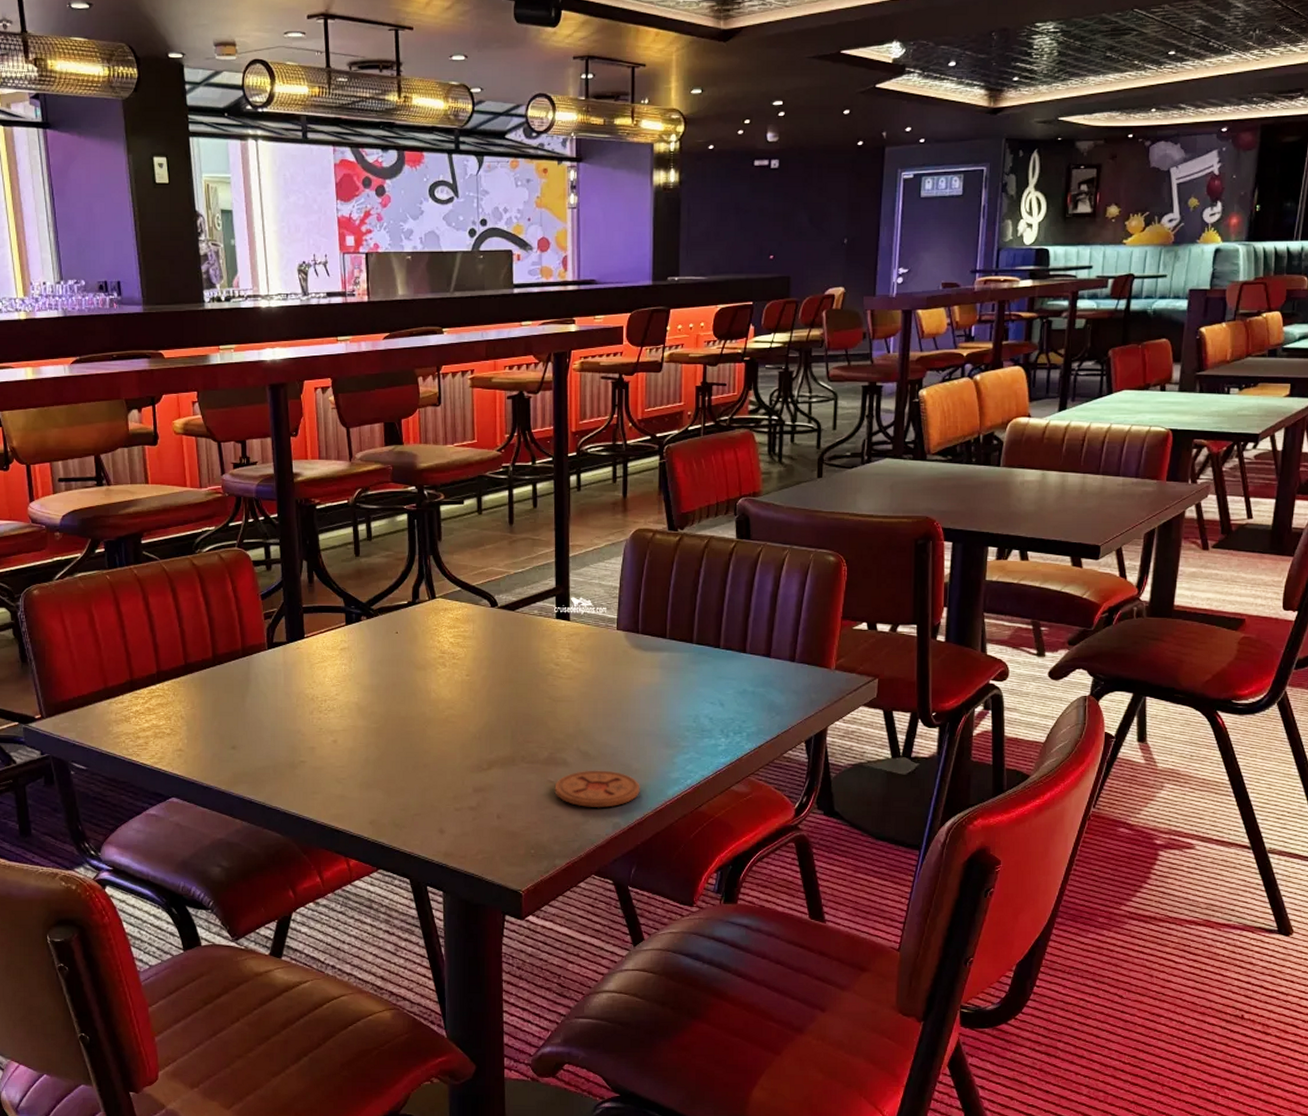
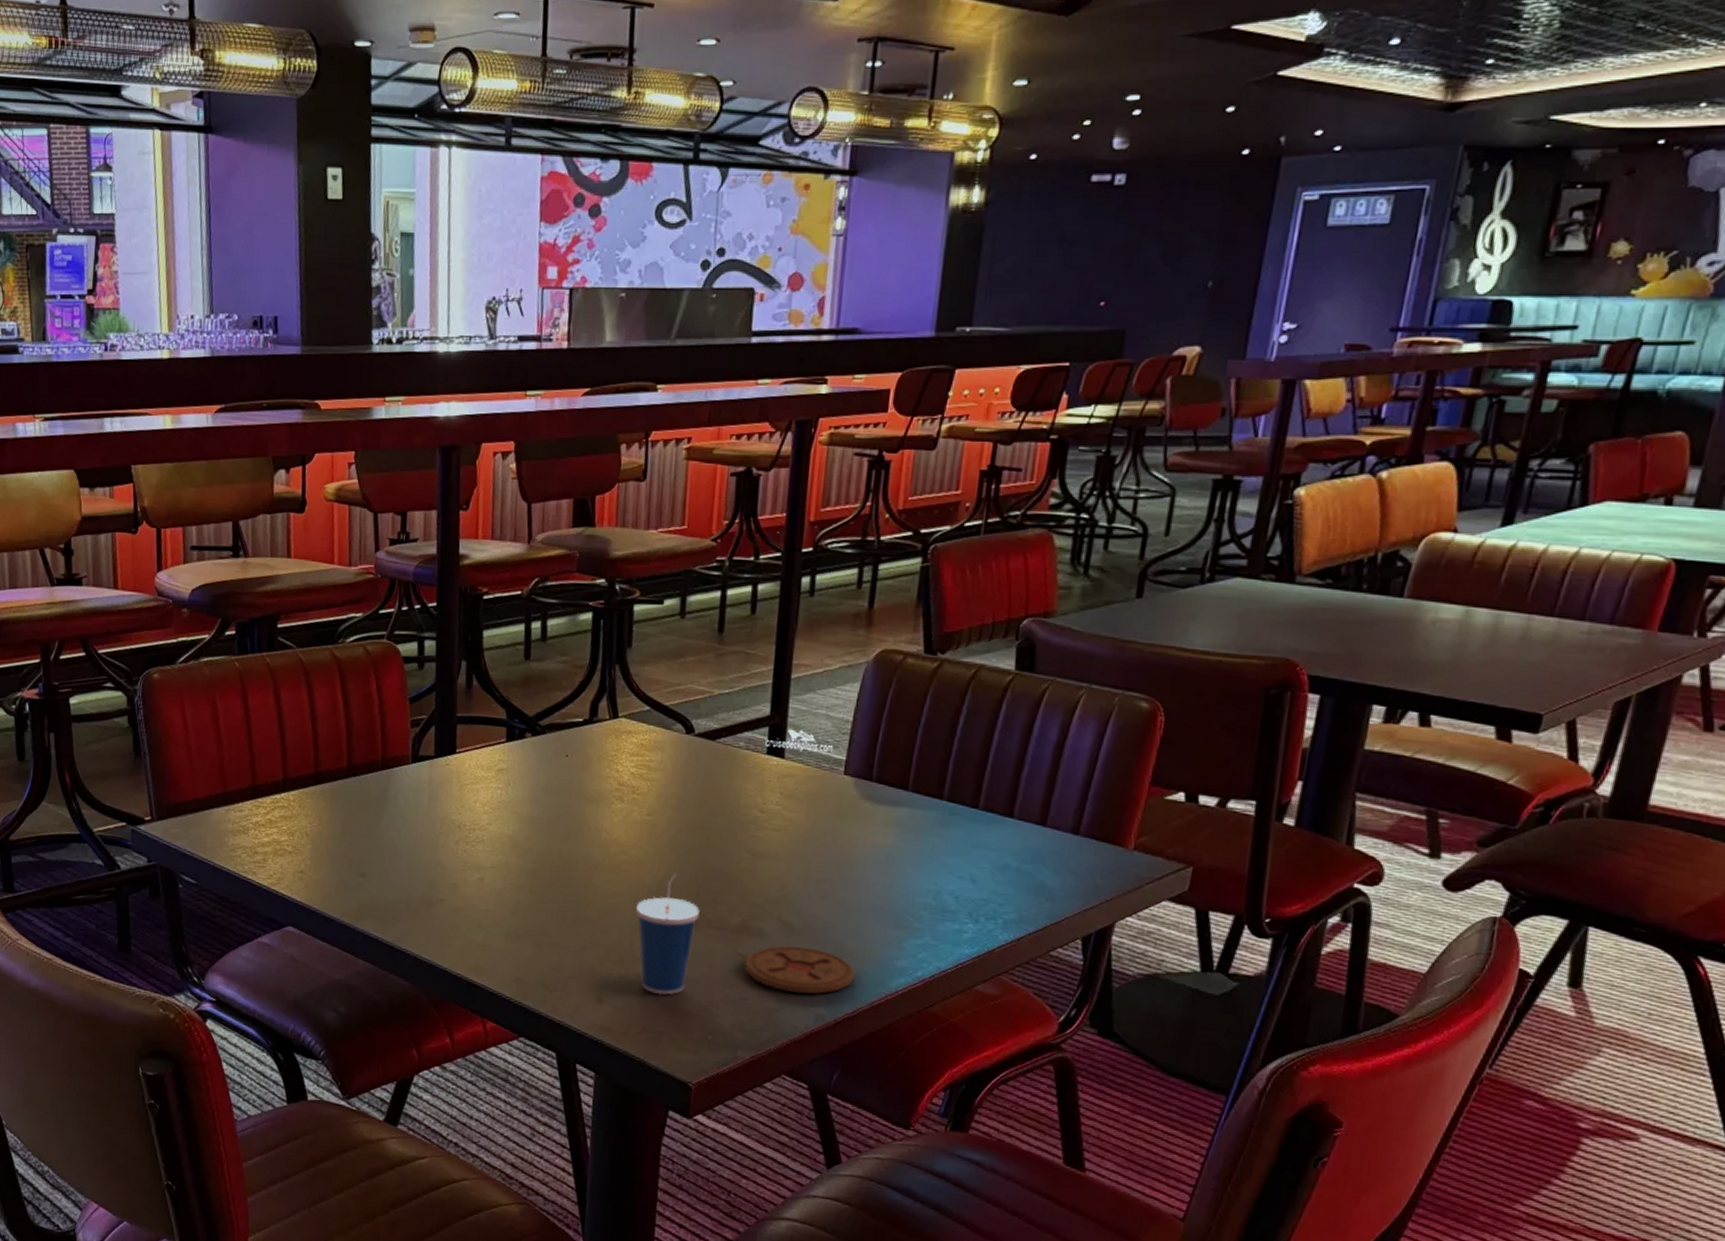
cup: none [463,718,515,822] -> present [635,870,700,995]

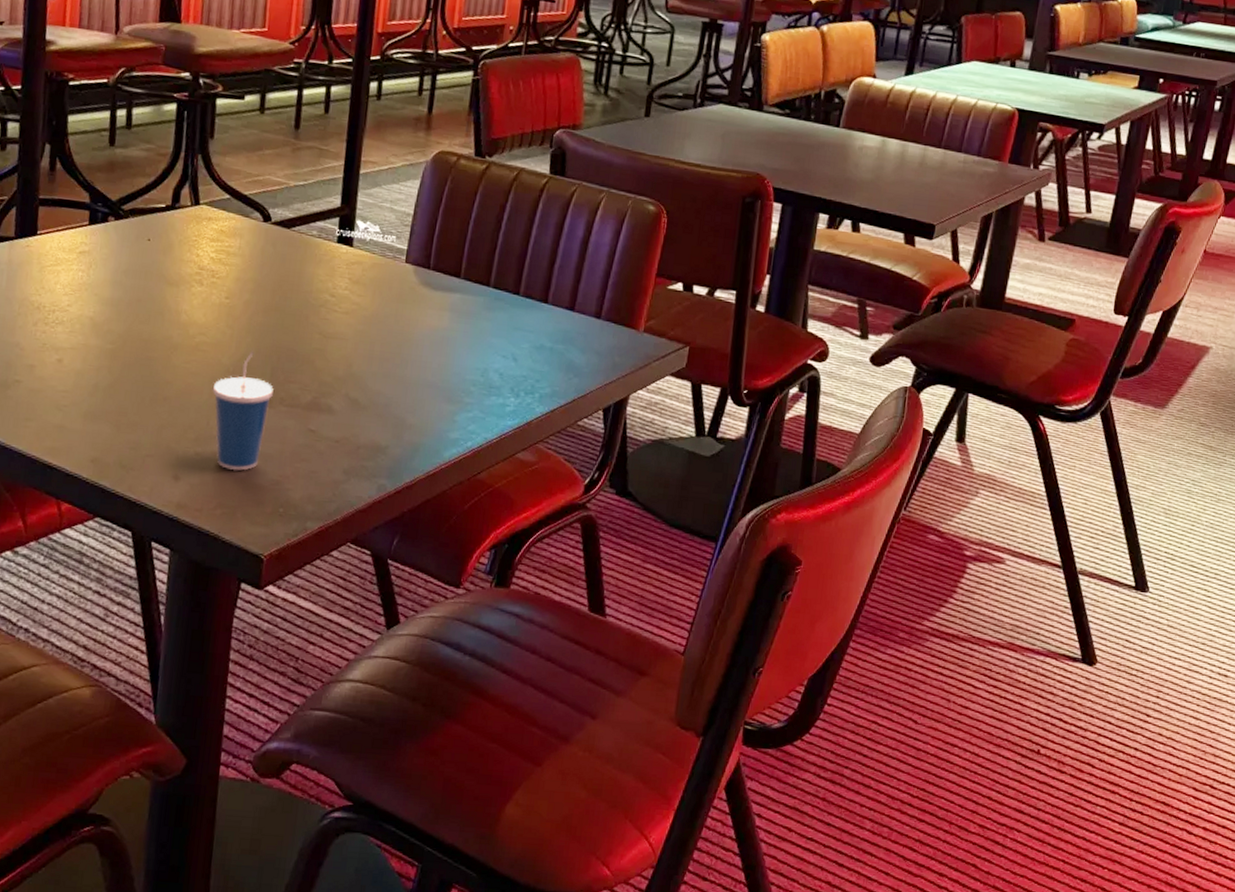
coaster: present [744,945,855,994] -> none [314,420,414,466]

